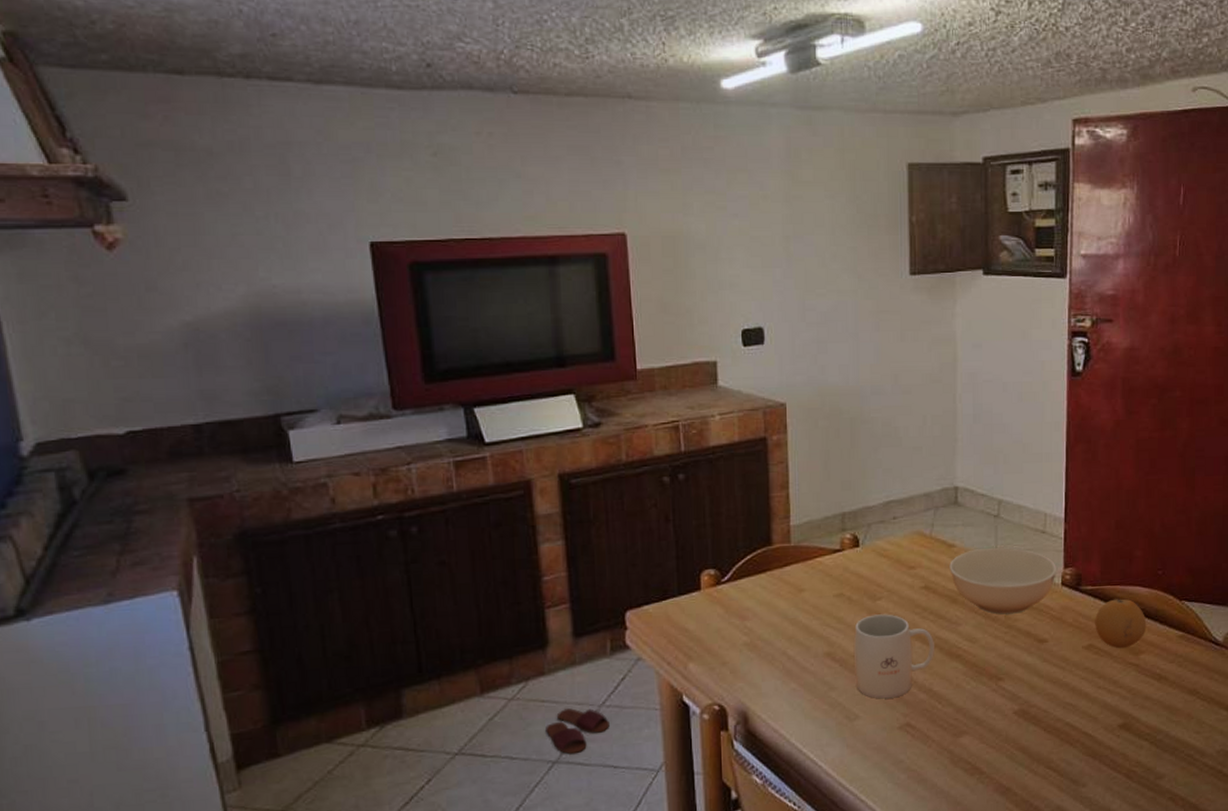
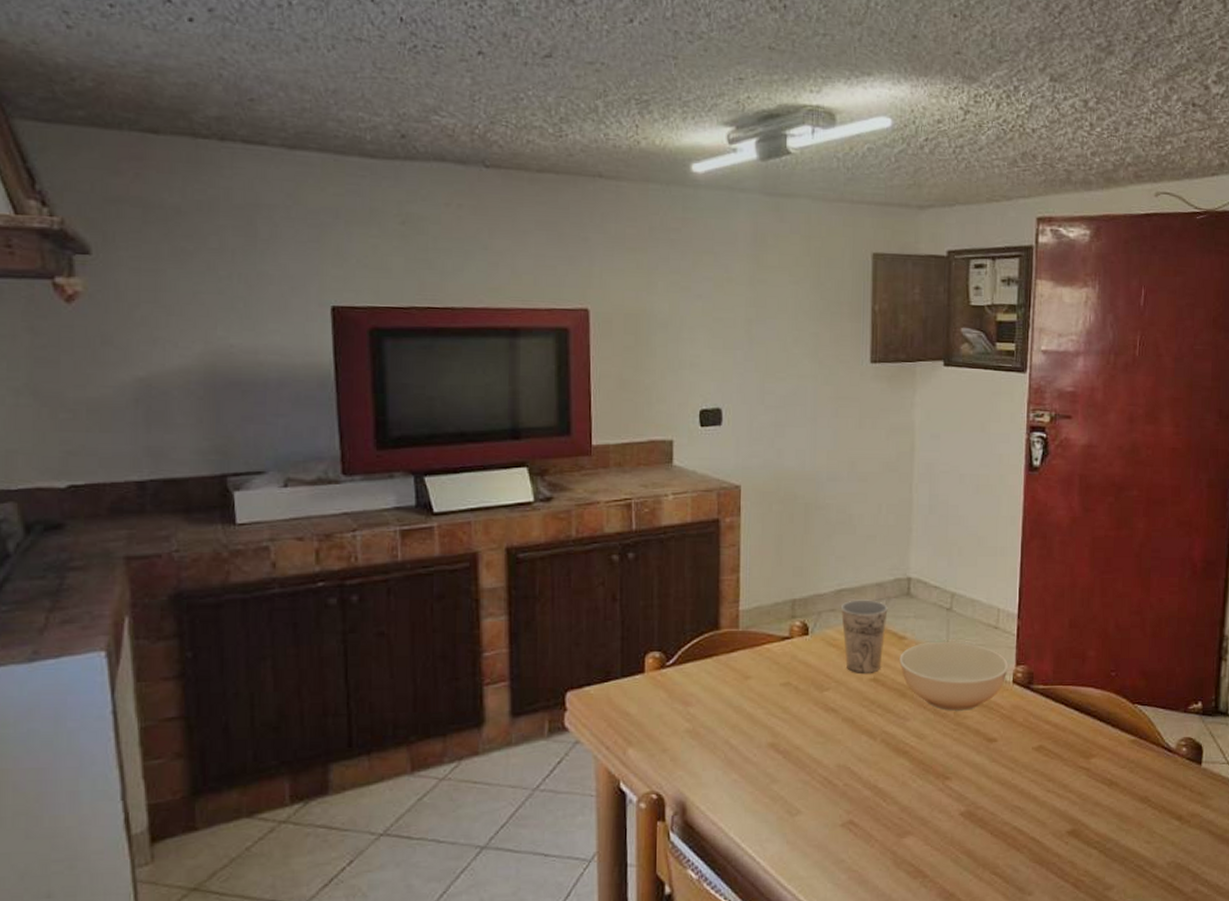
slippers: present [545,708,609,754] -> none [476,791,543,839]
mug: present [853,614,936,699] -> none [797,705,882,794]
cup: none [891,510,936,582] -> present [841,600,888,673]
fruit: present [1095,599,1147,649] -> none [1046,699,1098,751]

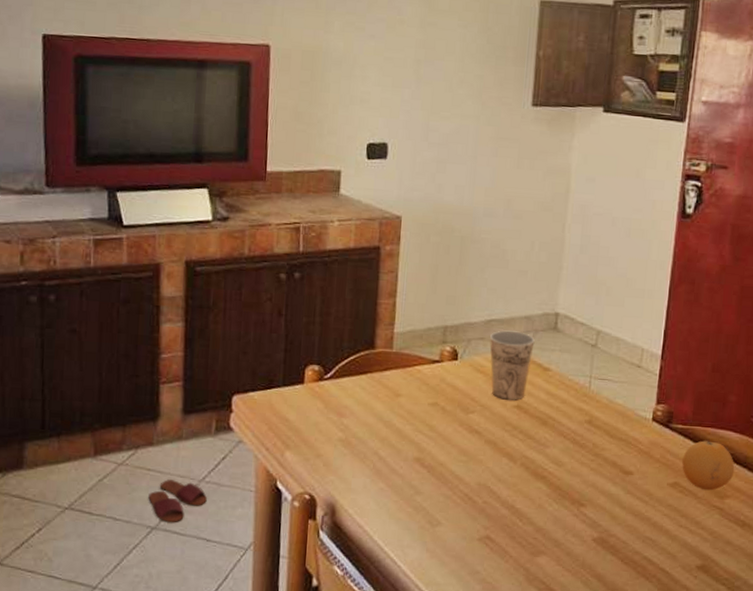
slippers: none [476,791,543,839] -> present [148,479,207,522]
bowl: present [899,641,1009,711] -> none [543,375,650,443]
fruit: none [1046,699,1098,751] -> present [682,440,735,491]

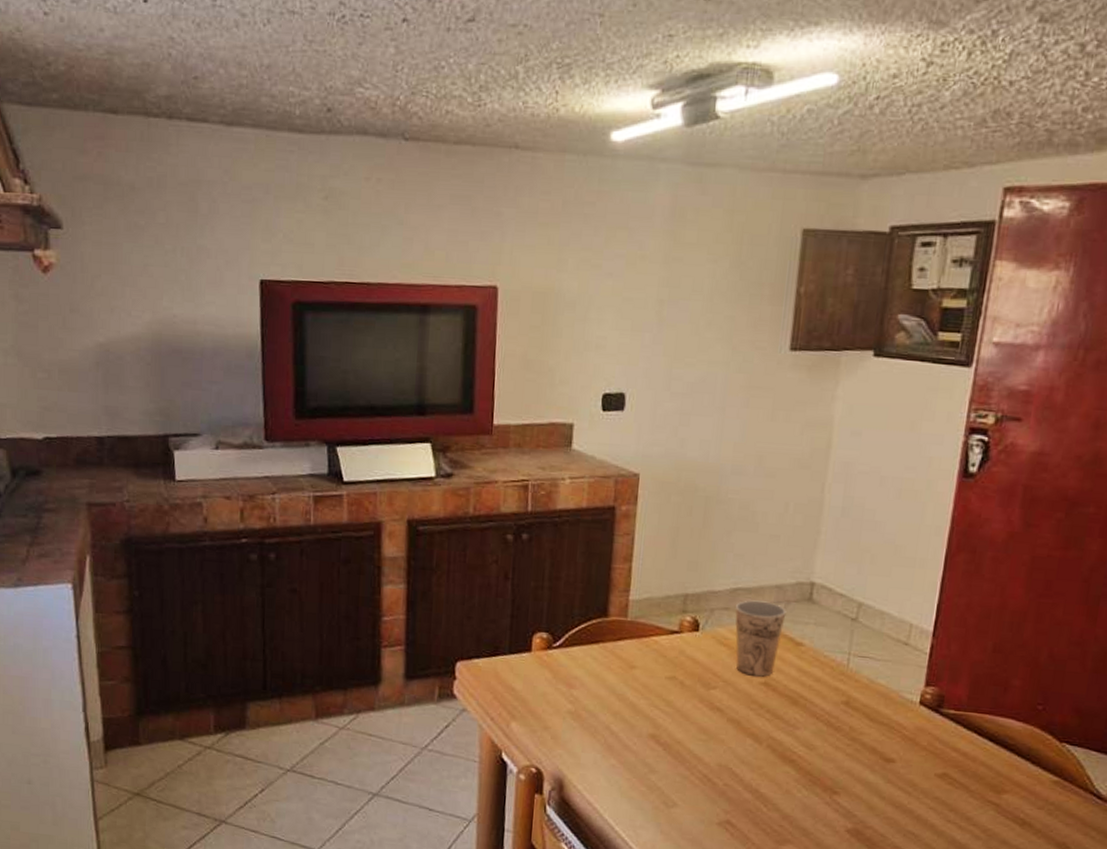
slippers: present [148,479,207,522] -> none [370,746,430,790]
fruit: present [682,440,735,491] -> none [952,728,1016,784]

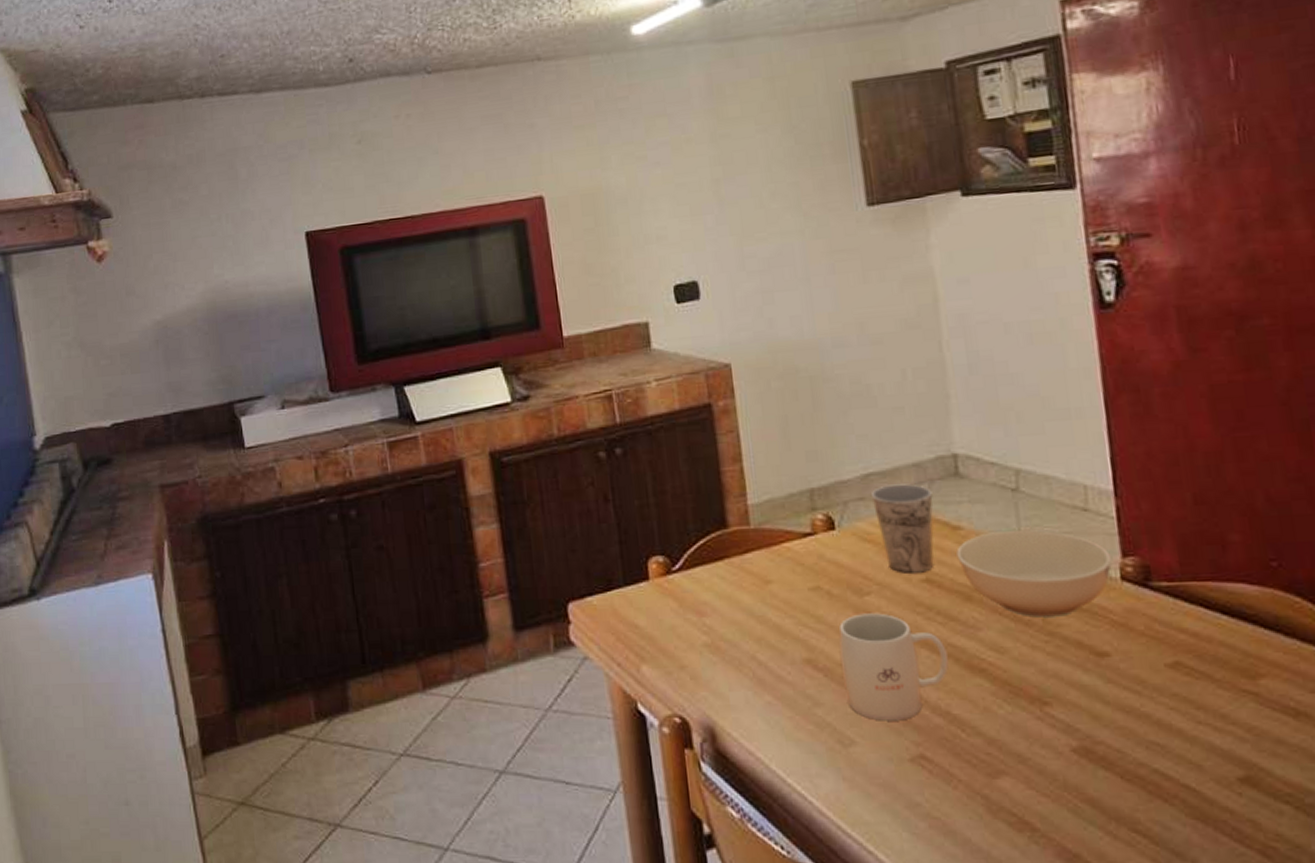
mug: none [678,703,768,793] -> present [838,613,950,721]
bowl: none [794,651,918,727] -> present [956,529,1113,617]

